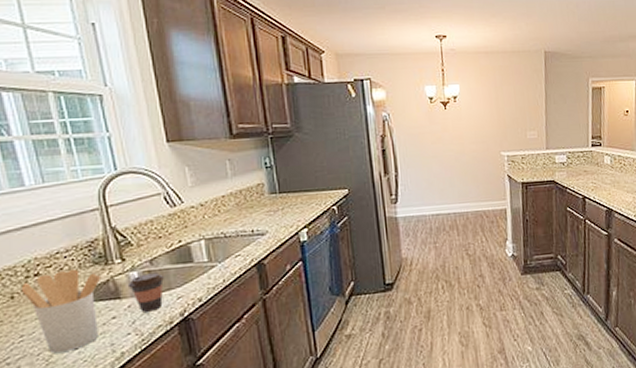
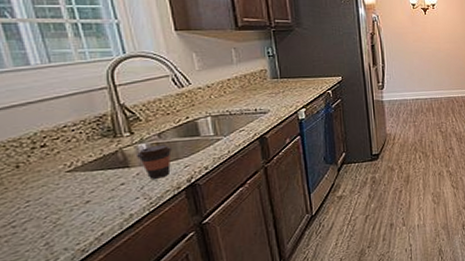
utensil holder: present [21,268,102,353] -> none [26,140,110,216]

